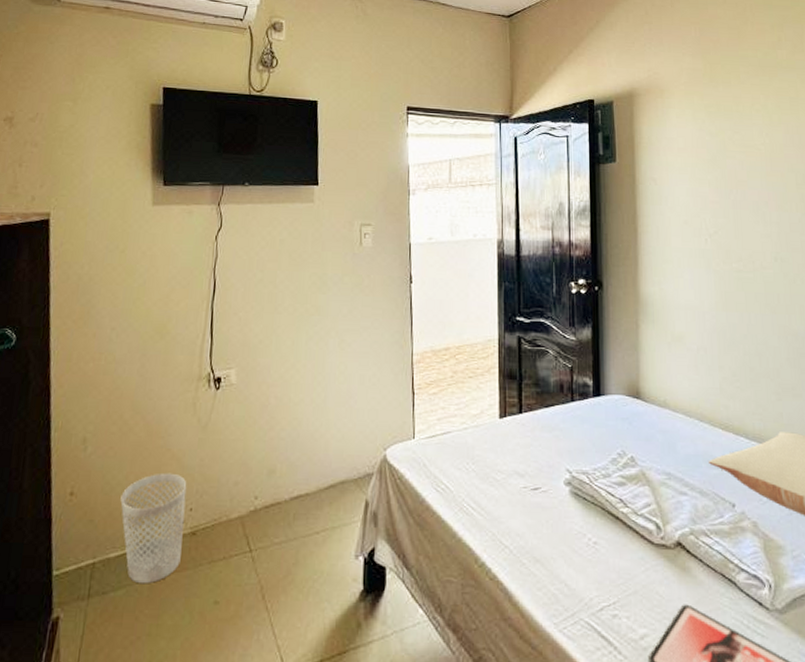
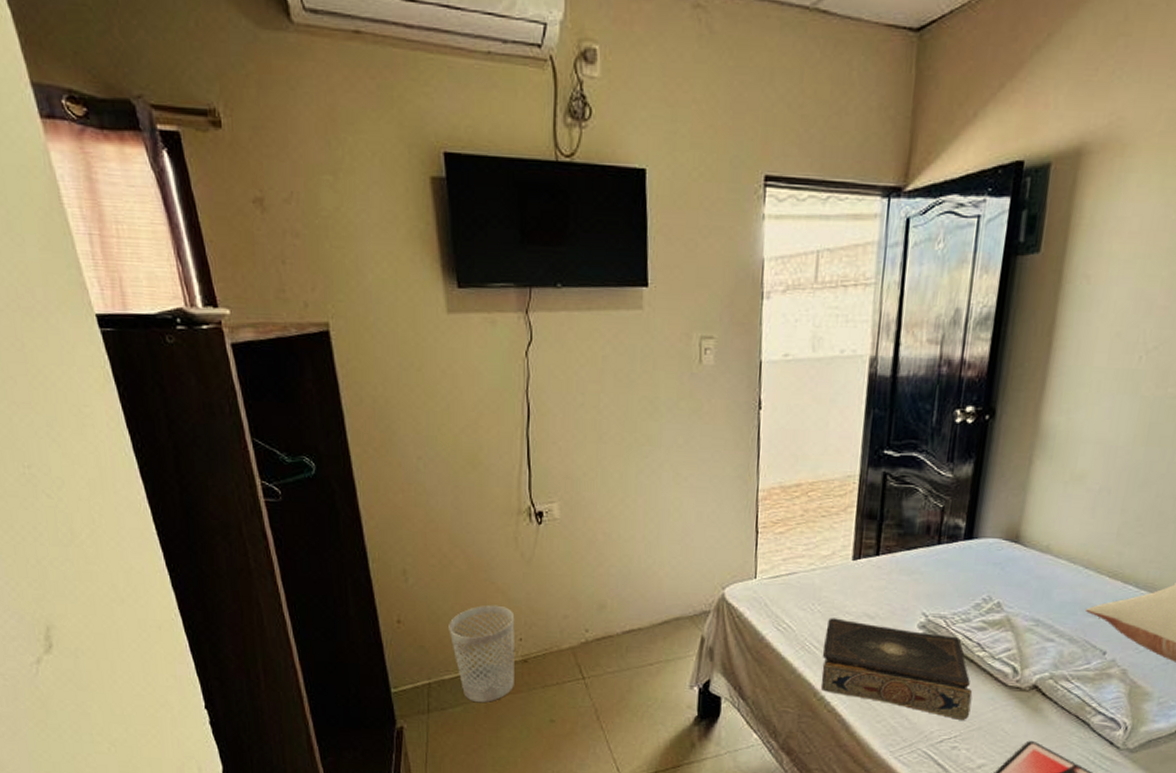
book: none [479,477,624,584] -> present [820,618,973,720]

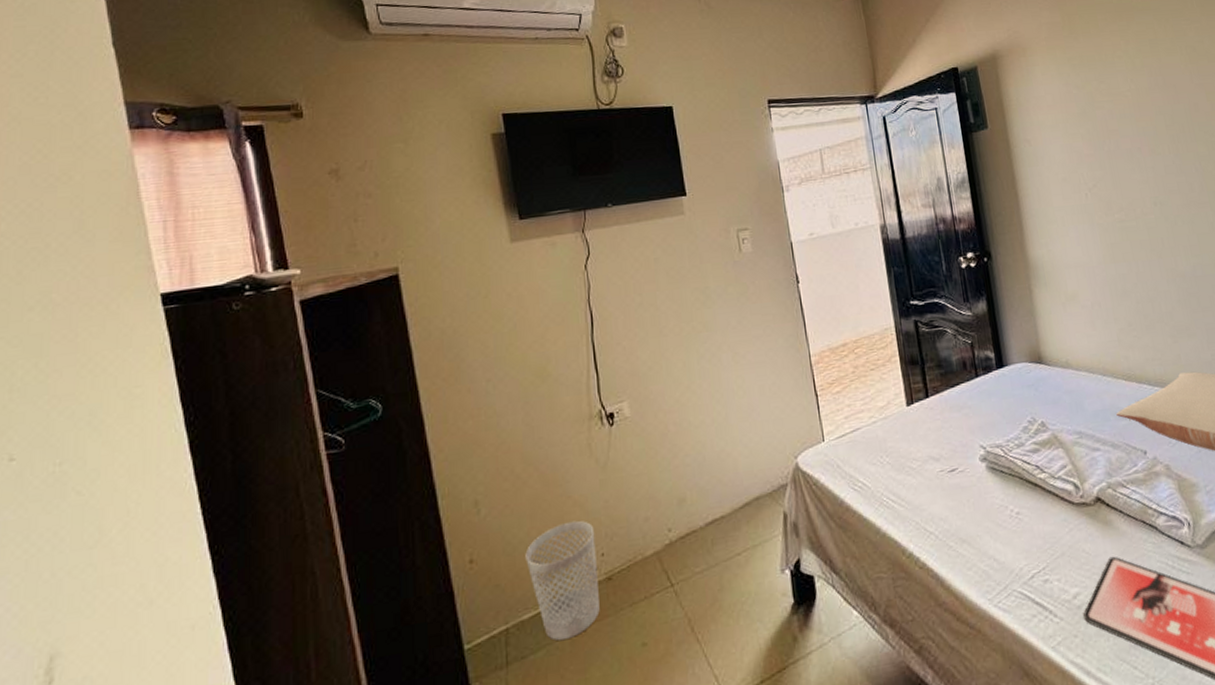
book: present [820,618,973,720] -> none [898,463,1050,550]

